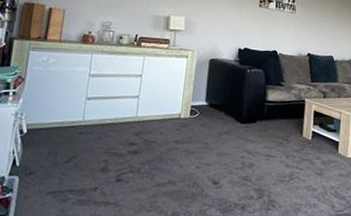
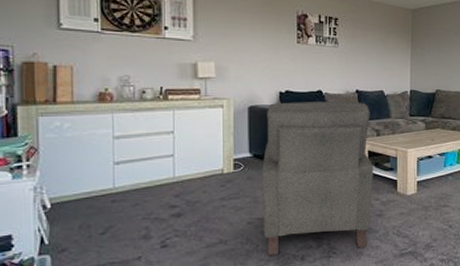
chair: none [209,58,319,204] -> present [262,102,373,256]

